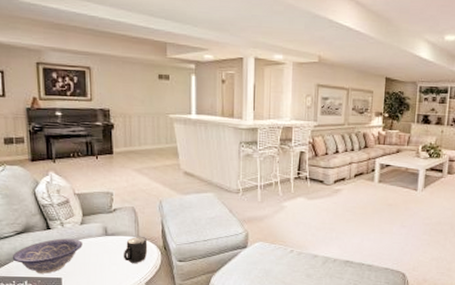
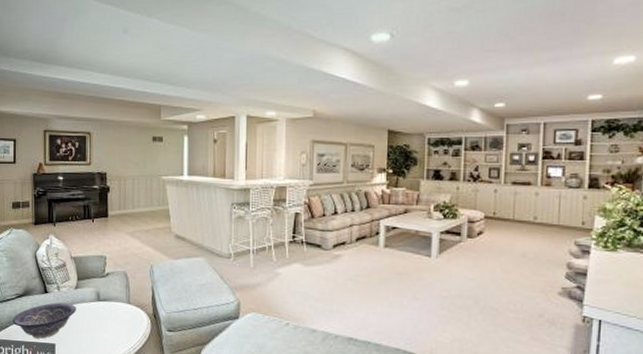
mug: present [123,237,148,263] -> none [113,303,138,331]

